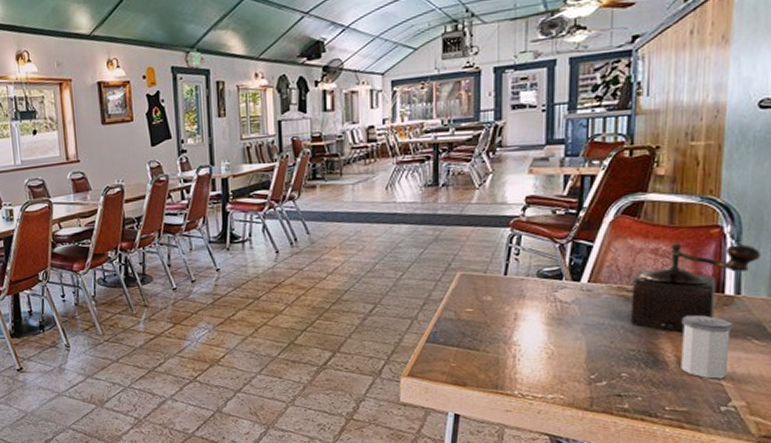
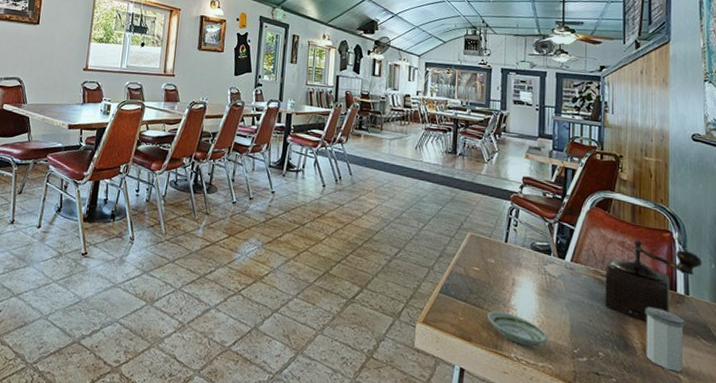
saucer: none [484,350,559,381] -> present [486,311,548,347]

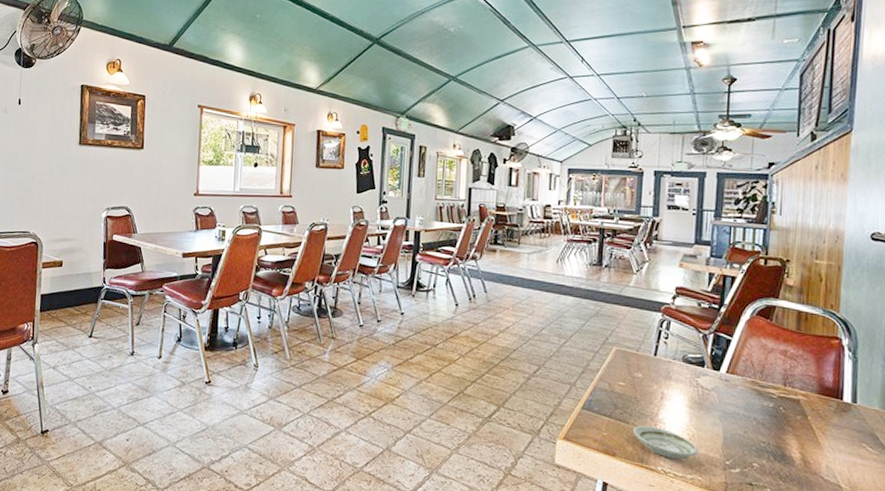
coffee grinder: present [605,240,703,322] -> none [762,348,875,431]
salt shaker: present [645,306,685,372] -> none [805,415,850,481]

